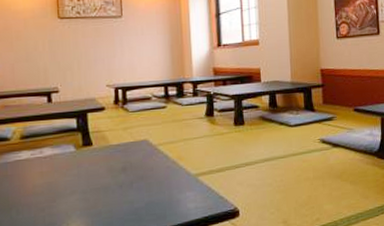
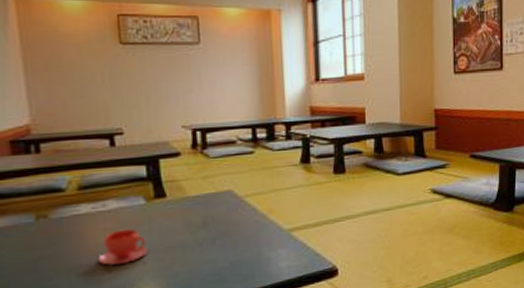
teacup: none [34,172,76,205] -> present [97,228,147,267]

